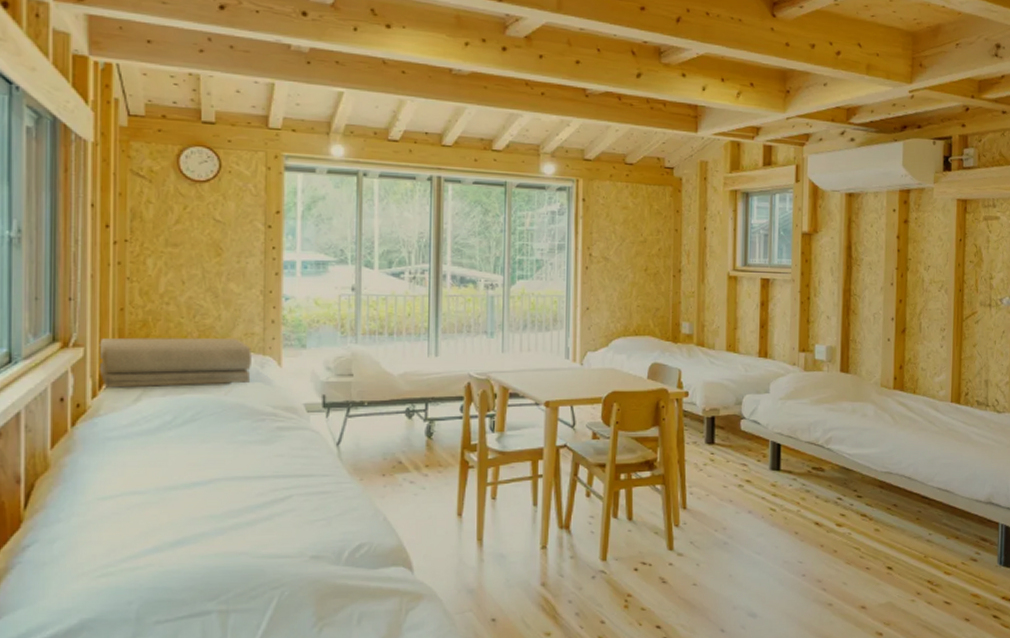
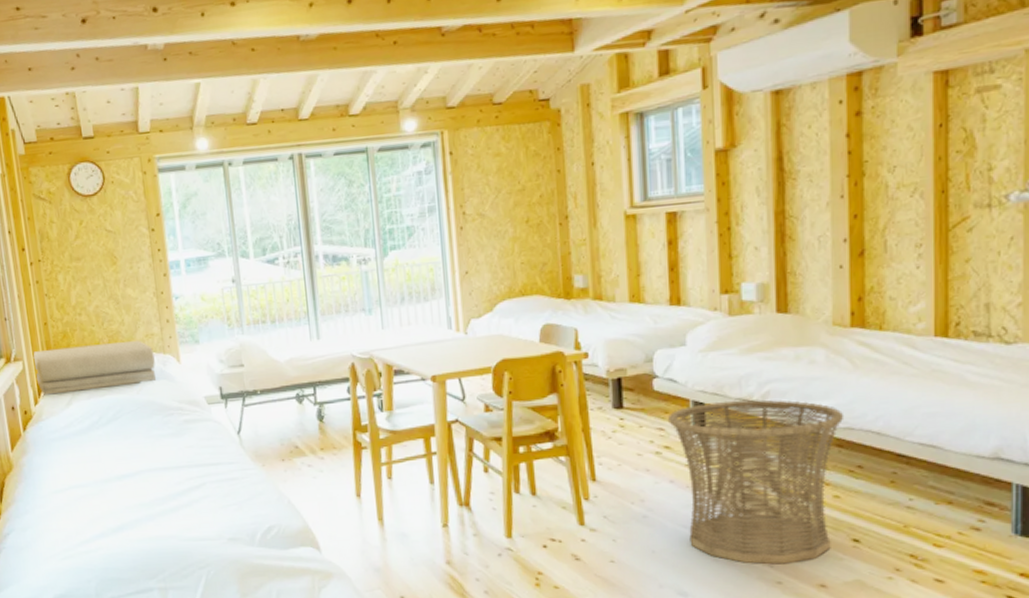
basket: none [751,443,886,588] -> present [668,399,845,565]

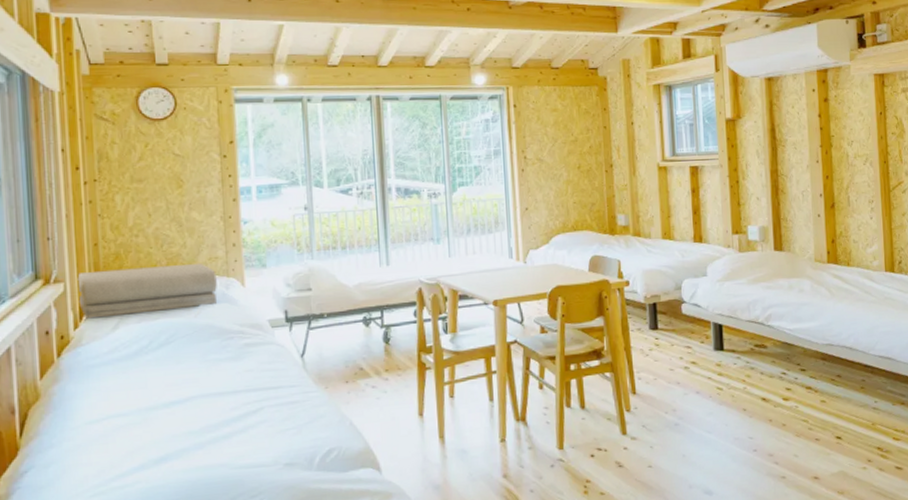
basket: present [668,399,845,565] -> none [694,321,826,462]

